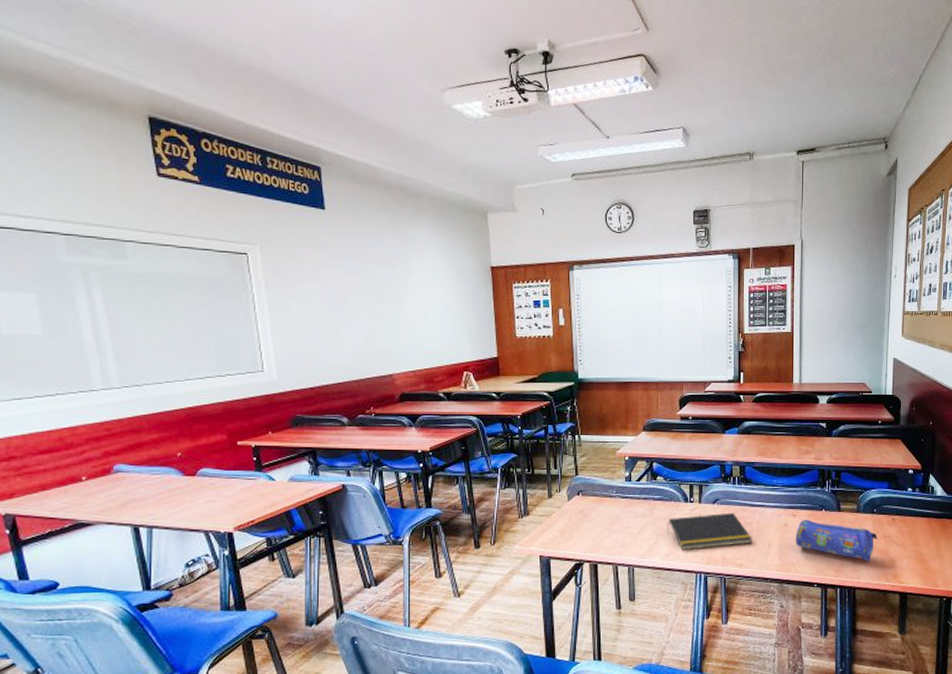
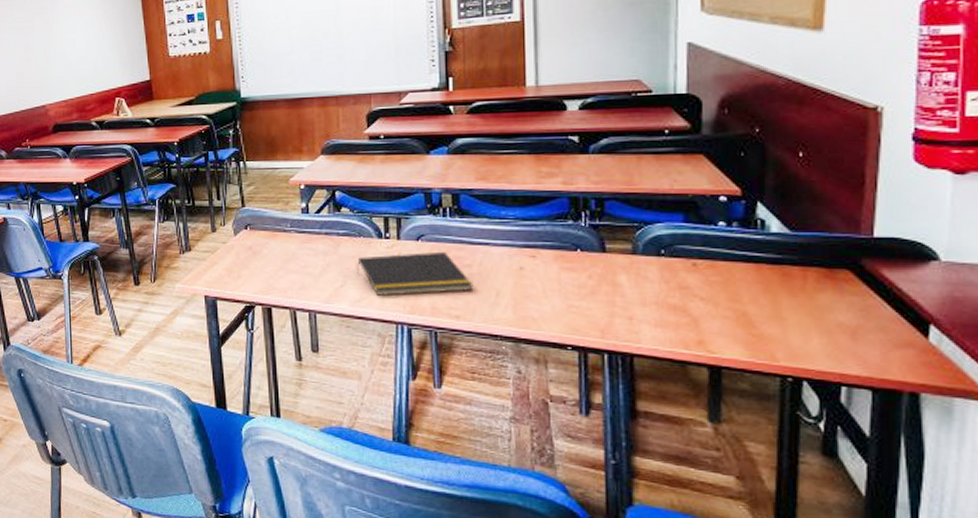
pencil case: present [795,519,878,561] -> none [535,262,668,320]

